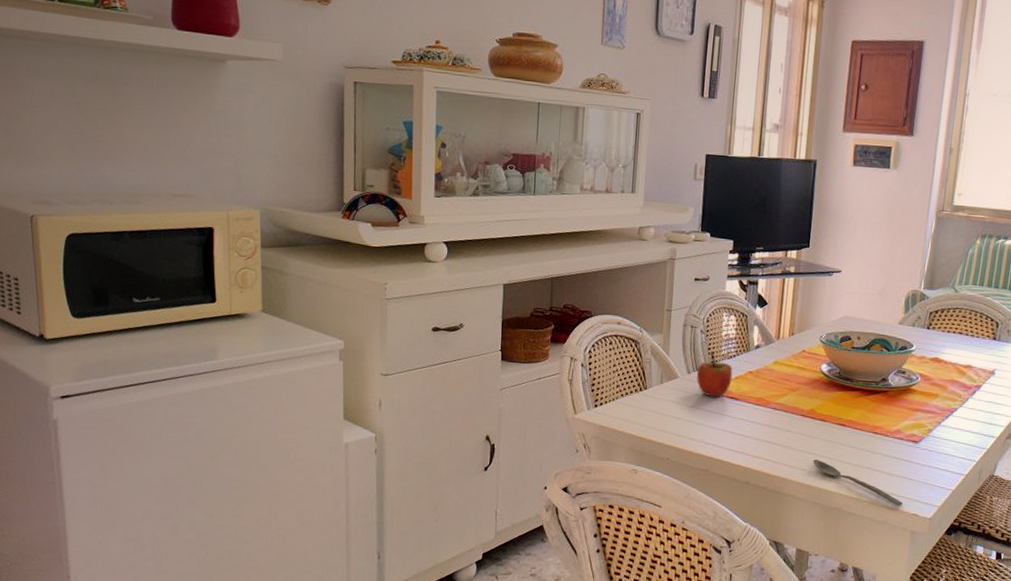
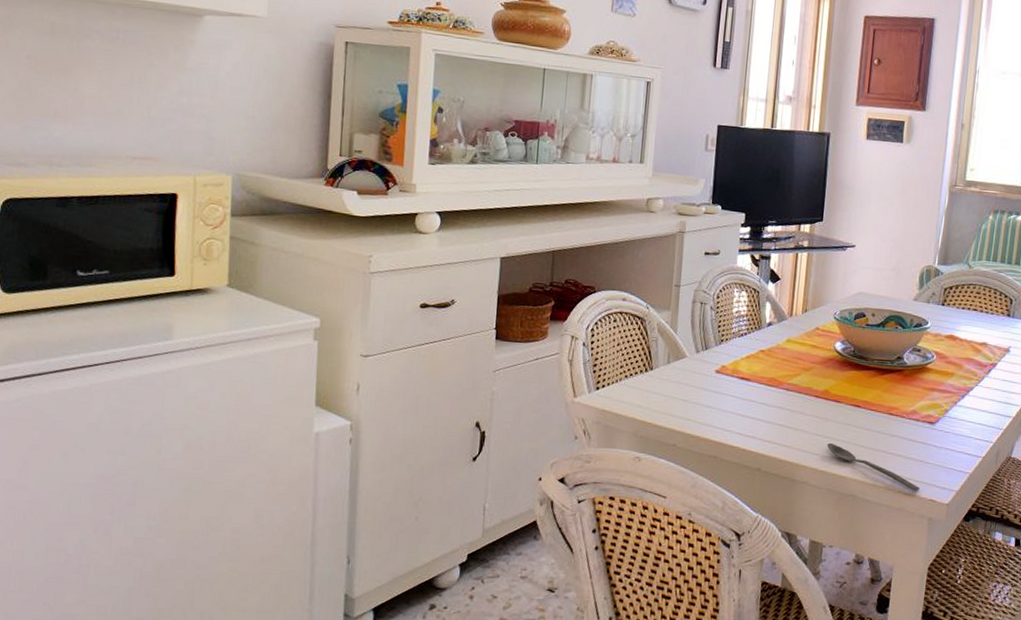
apple: present [696,351,733,397] -> none [705,329,744,378]

